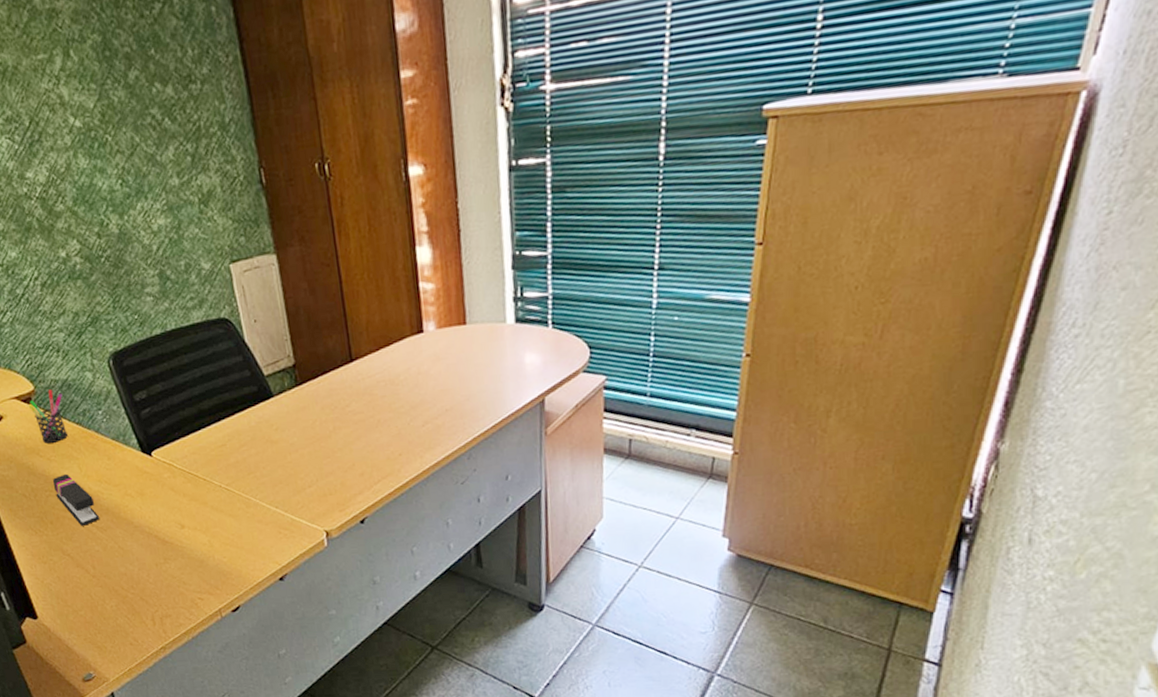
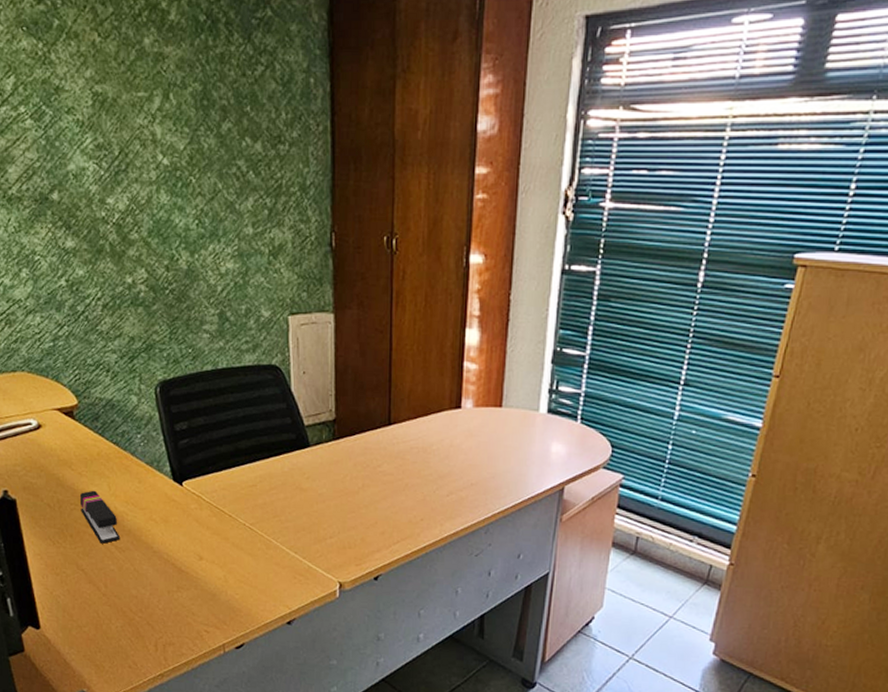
pen holder: present [27,389,69,443] -> none [68,407,105,458]

